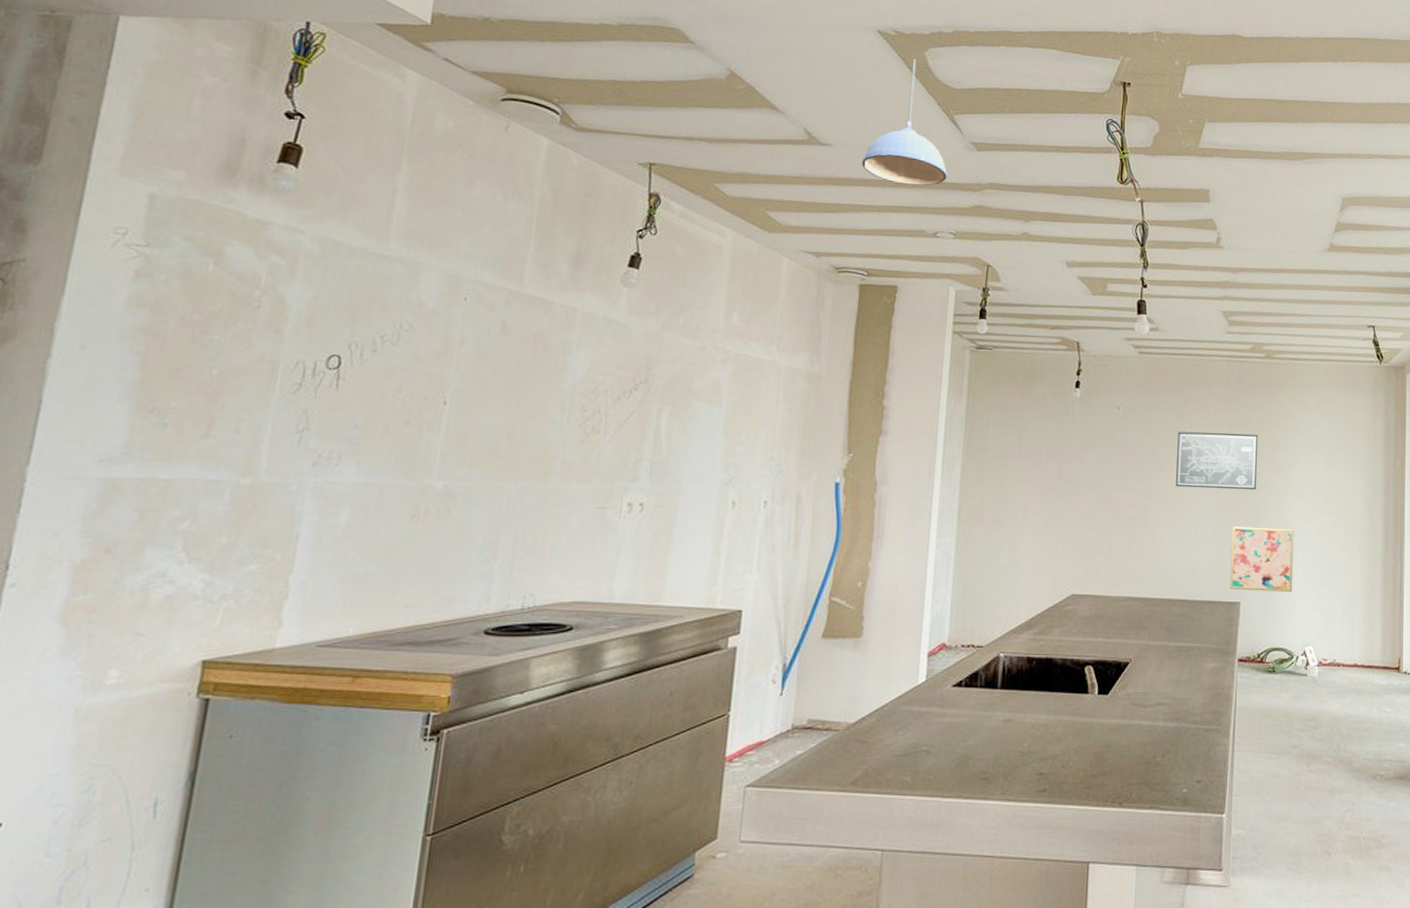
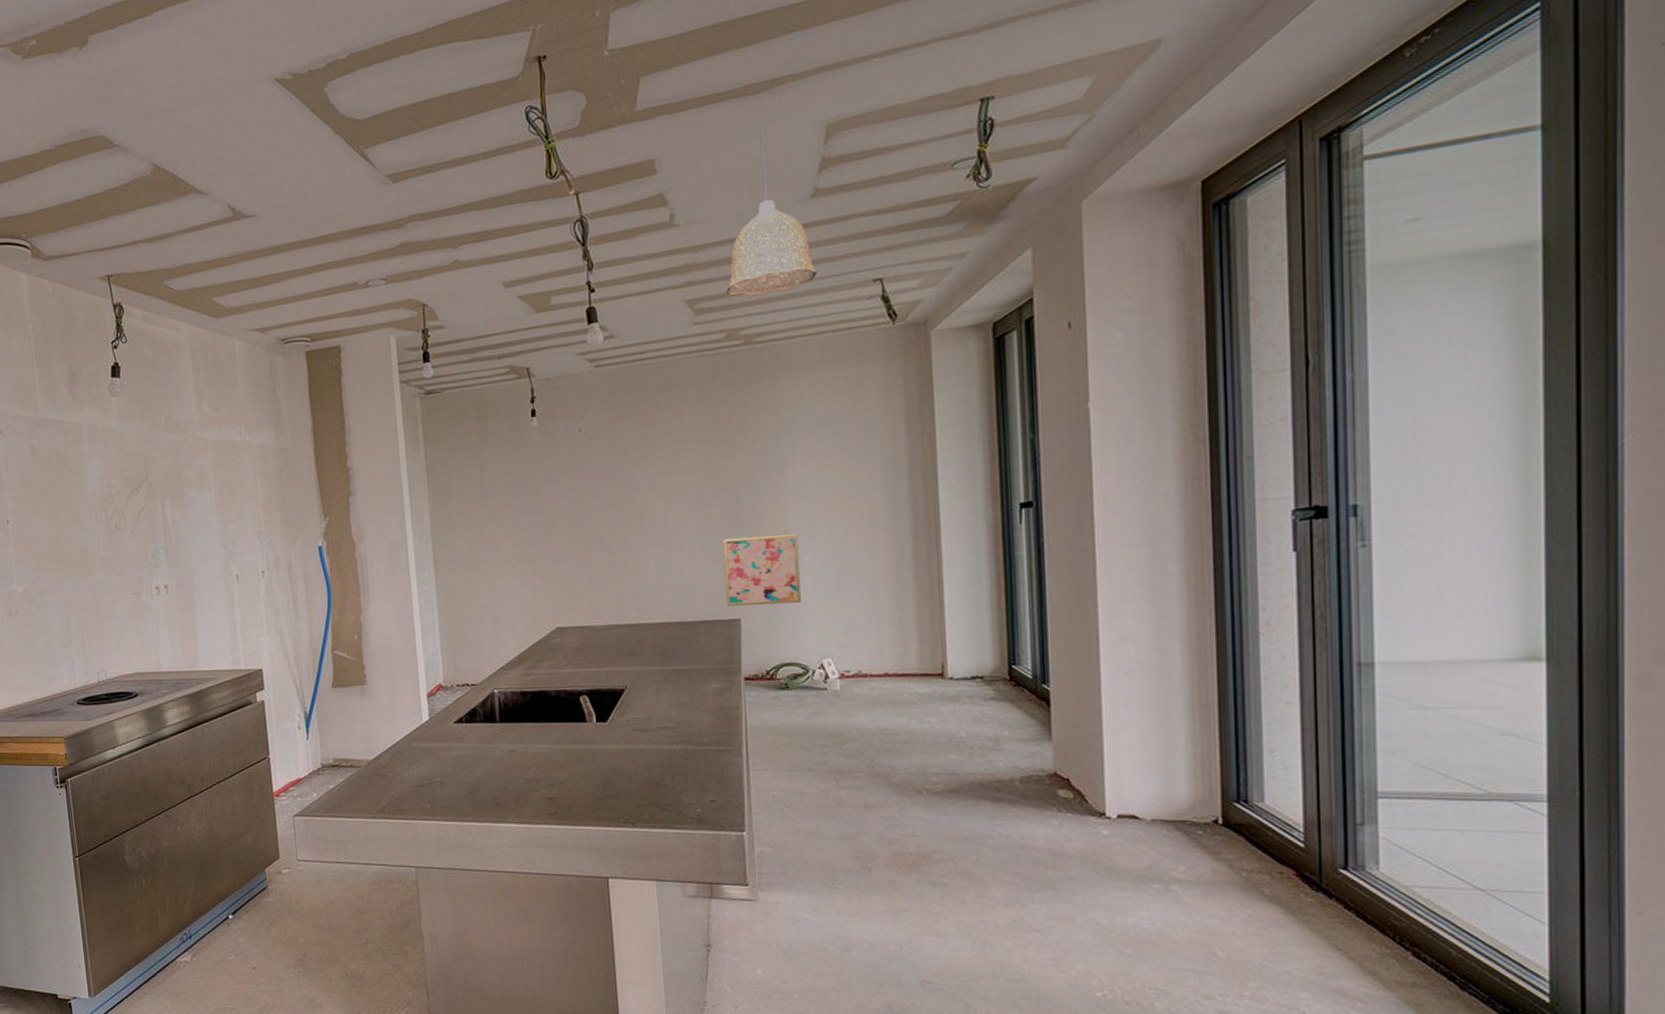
pendant light: present [862,59,947,186] -> none [285,99,368,240]
wall art: present [1176,431,1259,491] -> none [649,434,748,506]
pendant lamp: none [1256,186,1327,320] -> present [727,126,817,297]

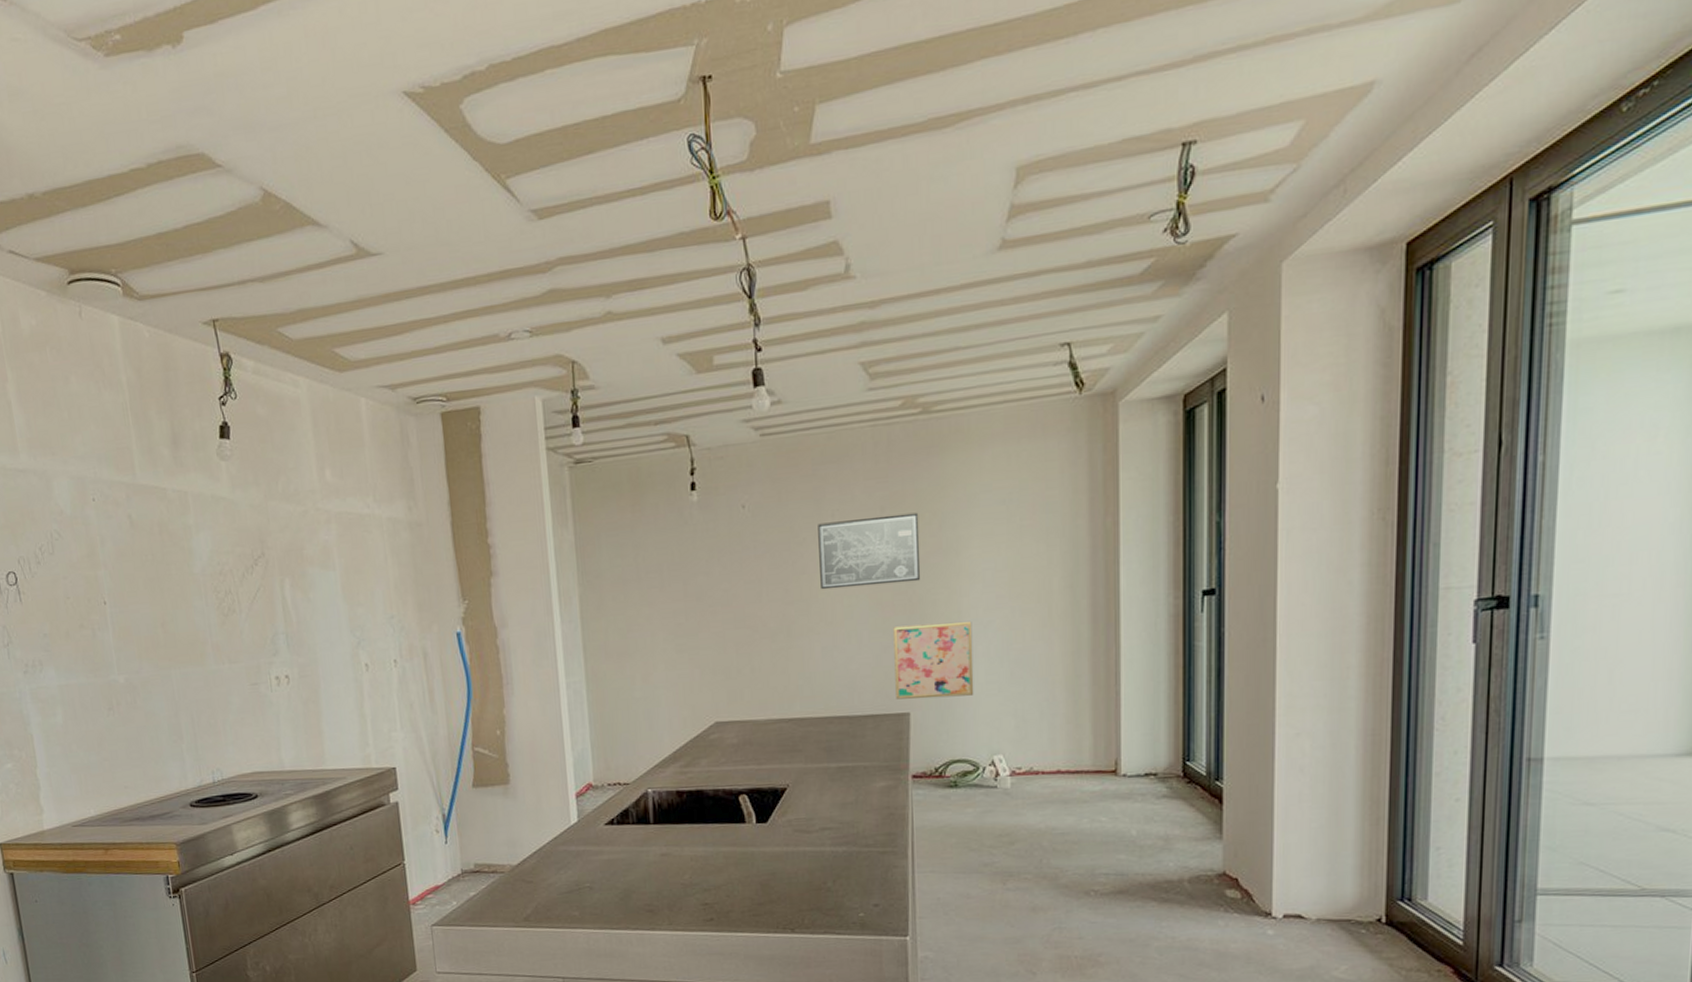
wall art: none [649,434,748,506] -> present [818,512,921,590]
pendant lamp: present [727,126,817,297] -> none [904,167,1002,360]

